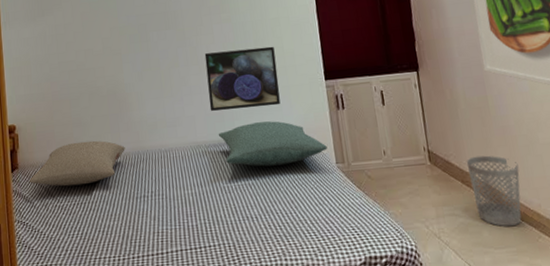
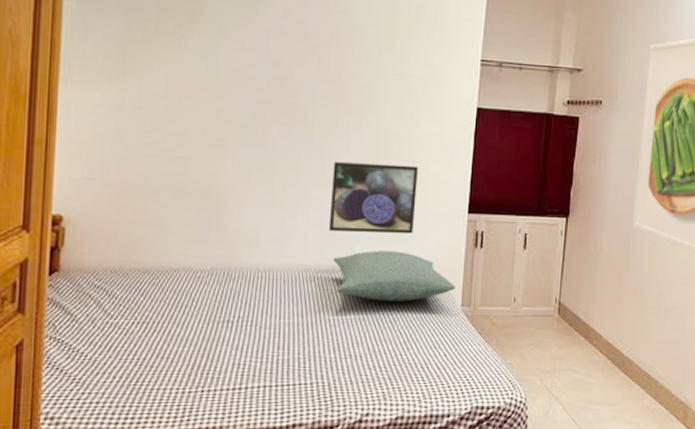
pillow: present [29,140,125,187] -> none [72,247,213,301]
wastebasket: present [466,155,522,227] -> none [593,313,642,386]

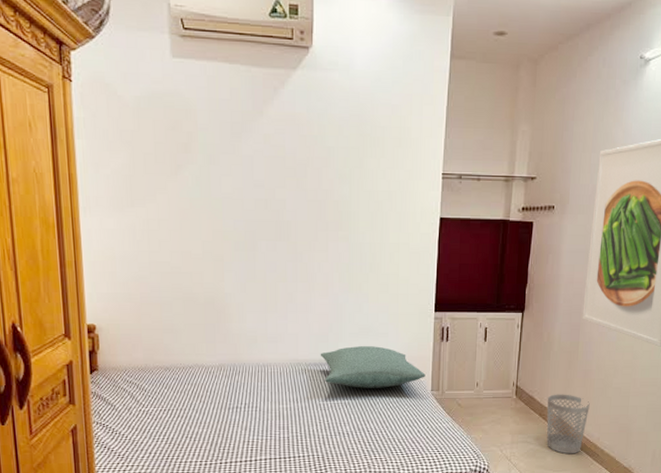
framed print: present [328,162,418,234] -> none [314,271,389,332]
wastebasket: none [593,313,642,386] -> present [546,394,590,455]

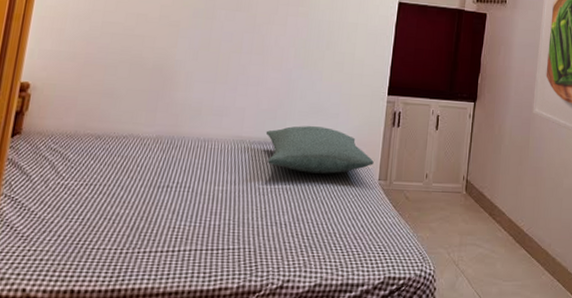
wastebasket: present [546,394,590,455] -> none [496,191,541,262]

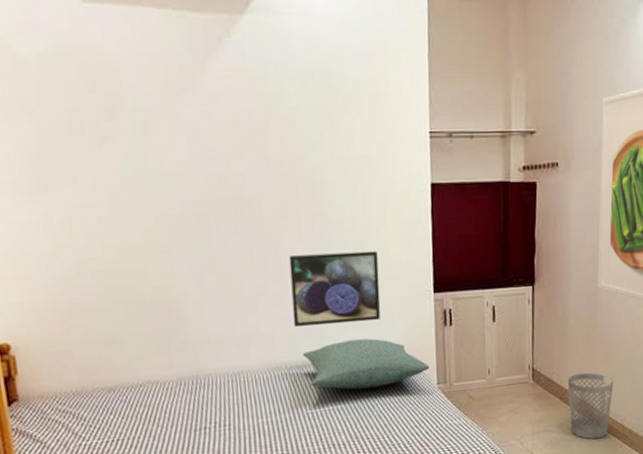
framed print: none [263,45,345,112] -> present [288,250,381,327]
wastebasket: none [496,191,541,262] -> present [567,372,614,439]

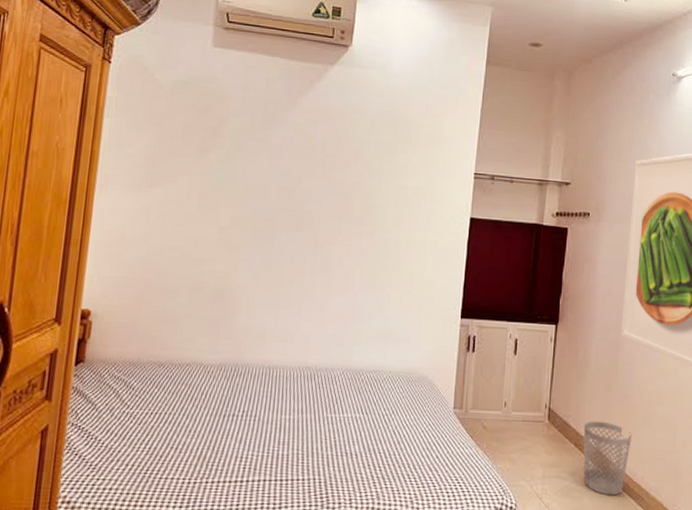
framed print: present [288,250,381,327] -> none [329,266,414,337]
pillow: present [302,338,429,390] -> none [332,351,448,402]

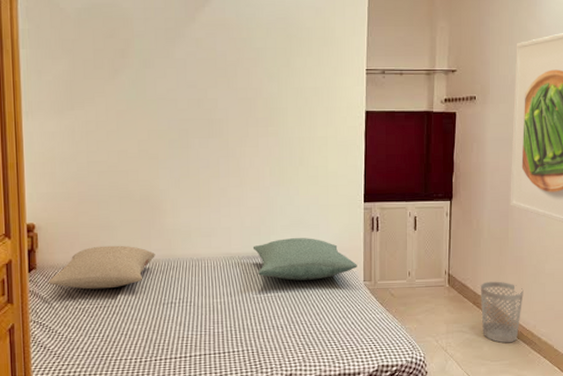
pillow: none [95,341,222,393] -> present [47,245,155,289]
pillow: none [332,351,448,402] -> present [252,238,357,280]

